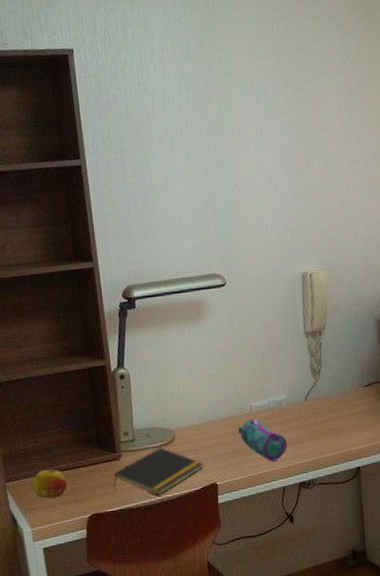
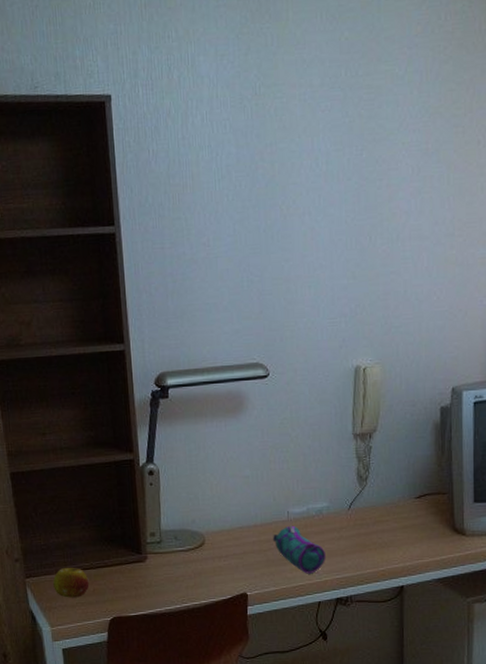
notepad: present [113,447,204,495] -> none [137,551,234,602]

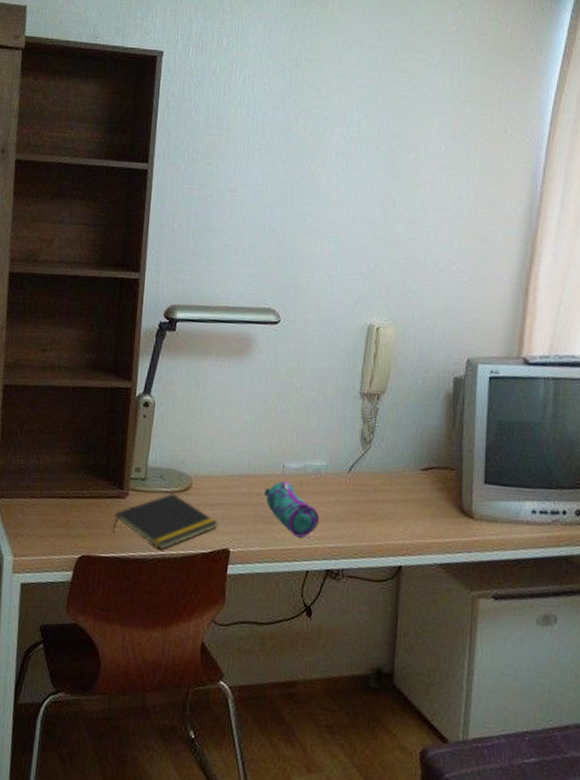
fruit: present [53,567,90,598] -> none [24,492,63,528]
notepad: none [137,551,234,602] -> present [113,493,219,550]

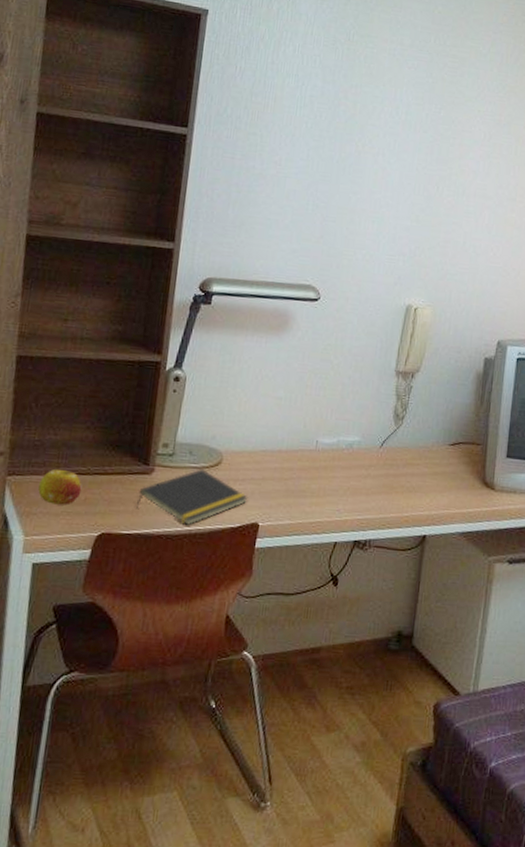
fruit: none [24,492,63,528] -> present [38,469,82,506]
pencil case: present [263,480,319,538] -> none [295,455,350,511]

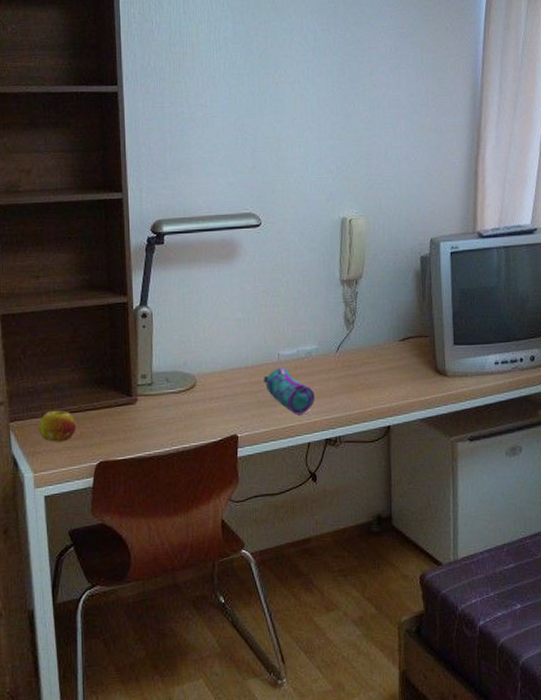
notepad: present [137,469,248,525] -> none [127,393,225,445]
pencil case: none [295,455,350,511] -> present [263,367,315,415]

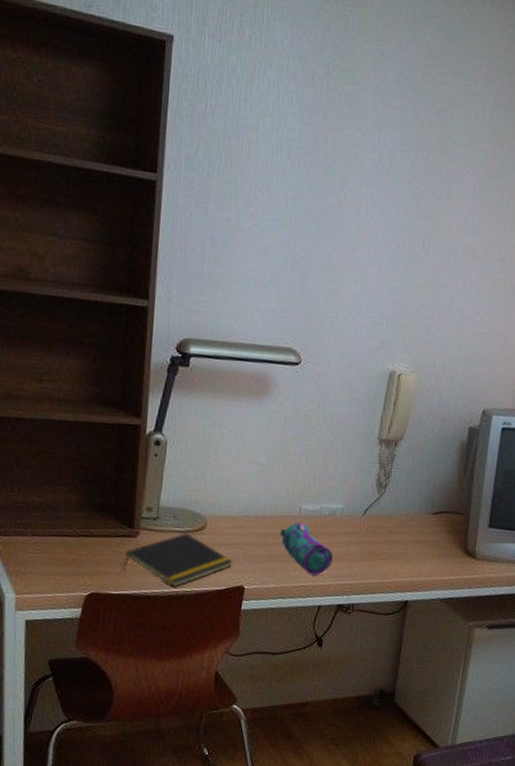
fruit: present [39,410,77,442] -> none [26,530,69,566]
notepad: none [127,393,225,445] -> present [124,533,233,587]

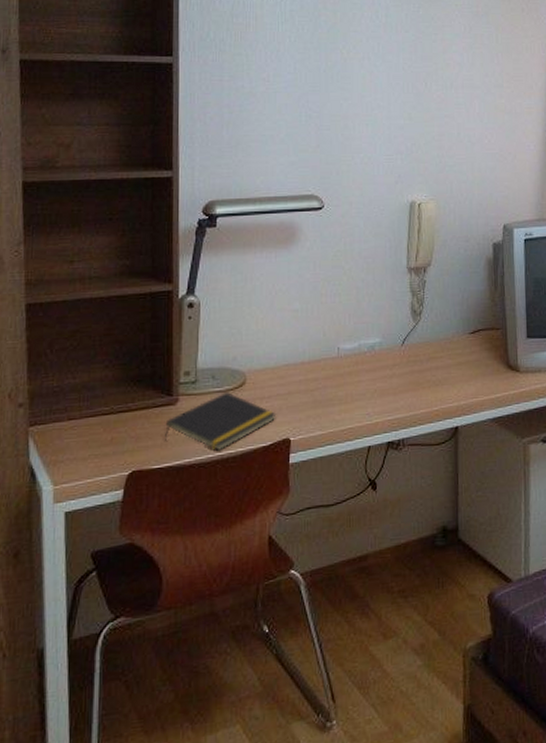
pencil case: present [279,522,333,576] -> none [320,362,377,416]

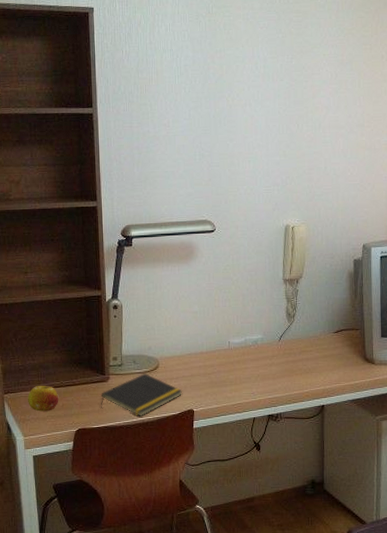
fruit: none [63,412,107,449] -> present [28,385,59,412]

